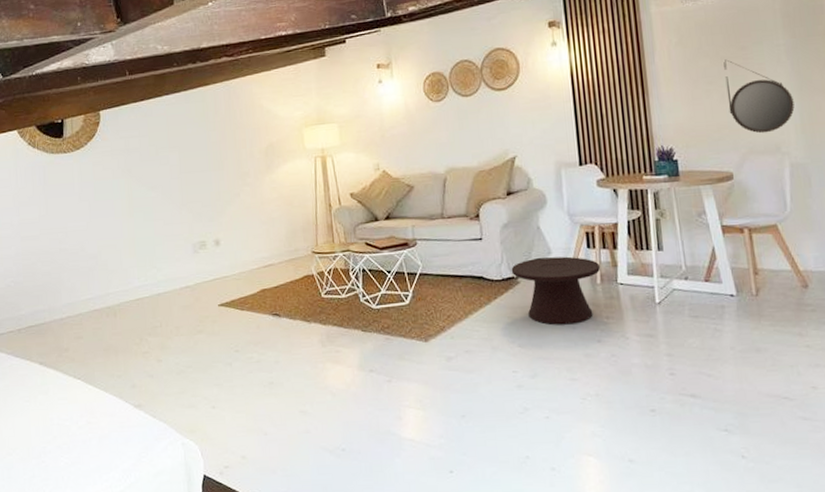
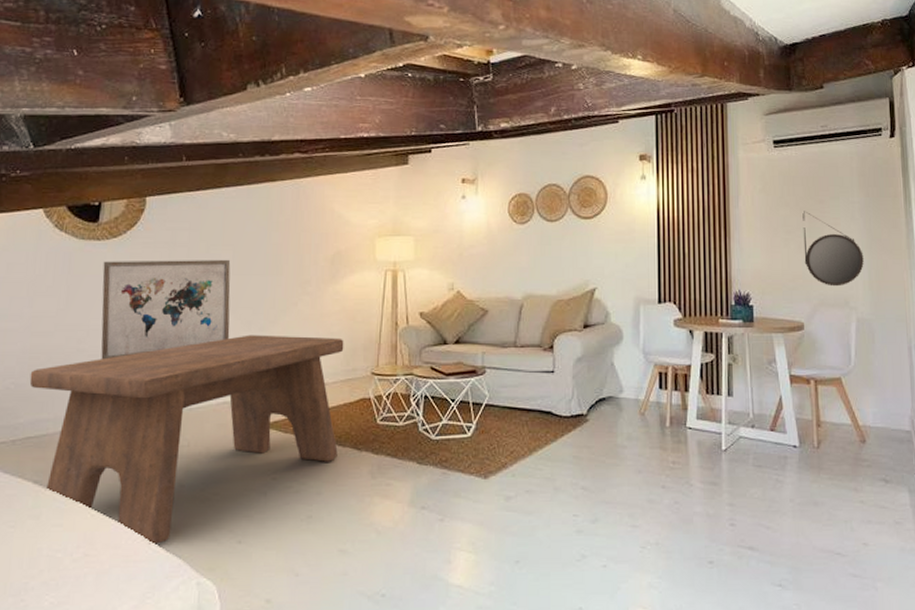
bench: none [25,222,290,412] -> present [29,335,344,545]
wall art: none [71,159,185,257] -> present [101,259,231,360]
side table: present [511,256,601,325] -> none [581,396,671,468]

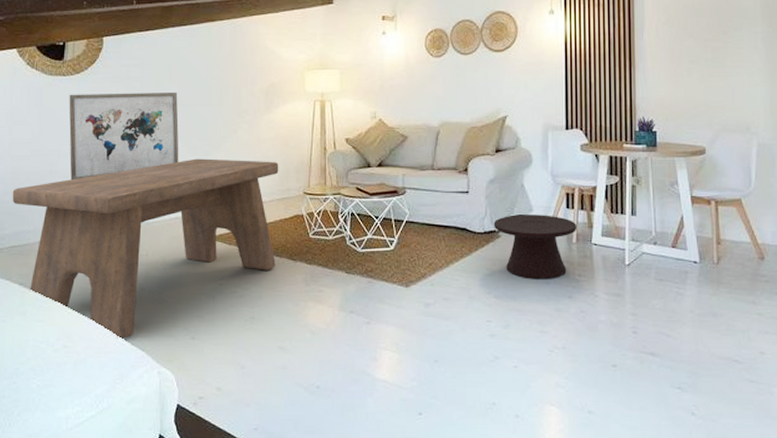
side table: none [581,396,671,468] -> present [493,215,578,280]
home mirror: present [802,211,864,287] -> none [706,41,766,113]

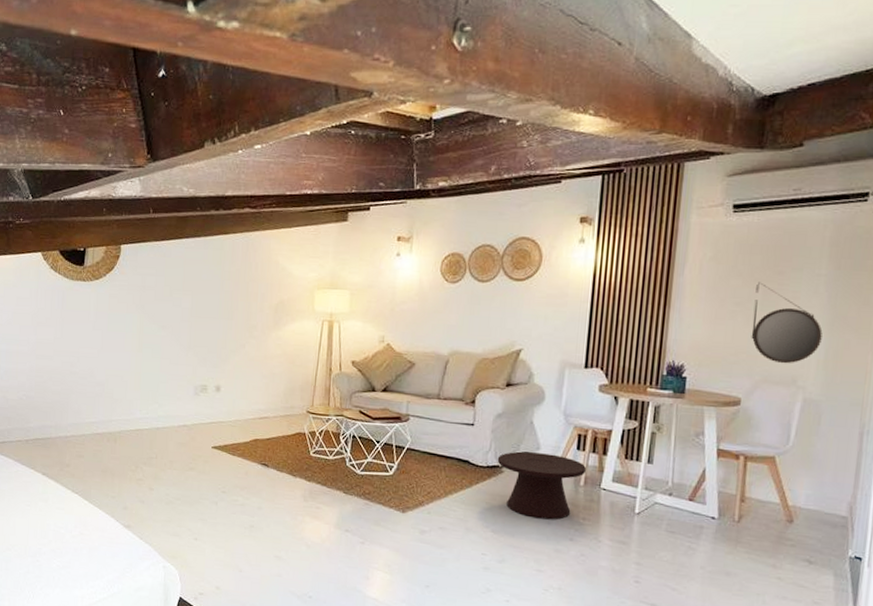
bench: present [12,158,279,339] -> none [36,370,284,533]
wall art: present [69,91,179,180] -> none [88,299,190,382]
home mirror: none [706,41,766,113] -> present [751,282,823,364]

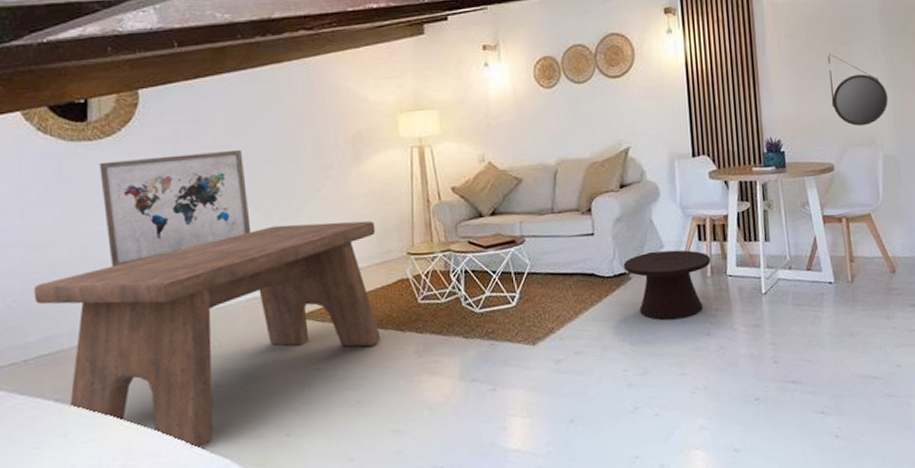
bench: none [36,370,284,533] -> present [33,220,381,449]
wall art: none [88,299,190,382] -> present [99,149,251,268]

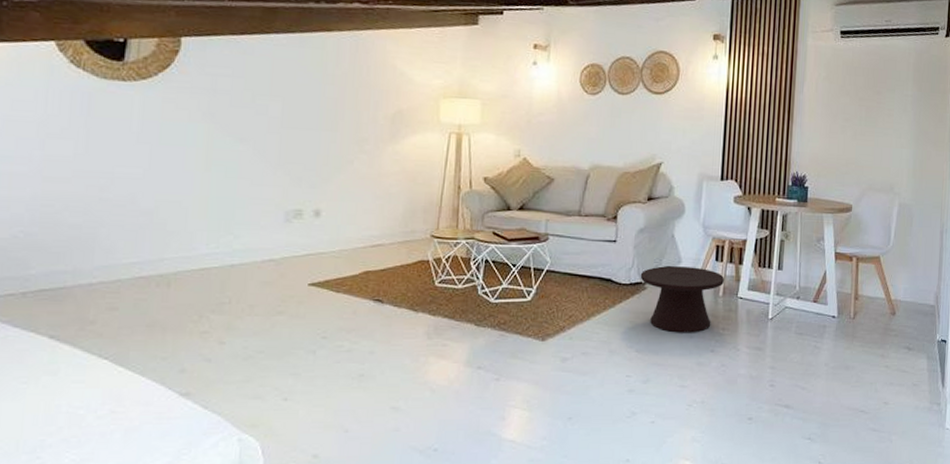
bench: present [33,220,381,449] -> none [42,191,403,401]
wall art: present [99,149,251,268] -> none [128,104,280,211]
home mirror: present [828,53,888,127] -> none [858,100,911,173]

